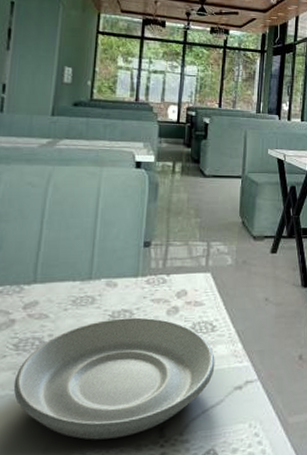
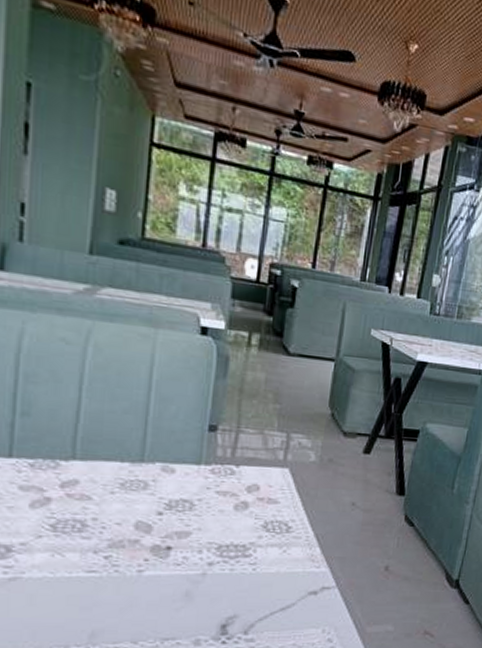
plate: present [13,317,215,440] -> none [52,508,289,631]

